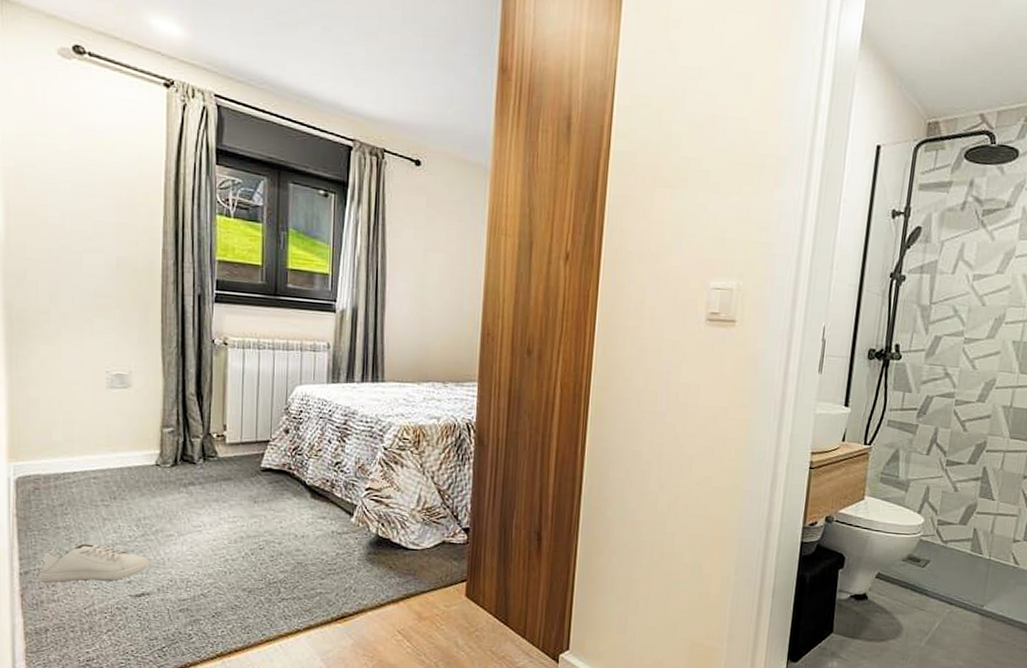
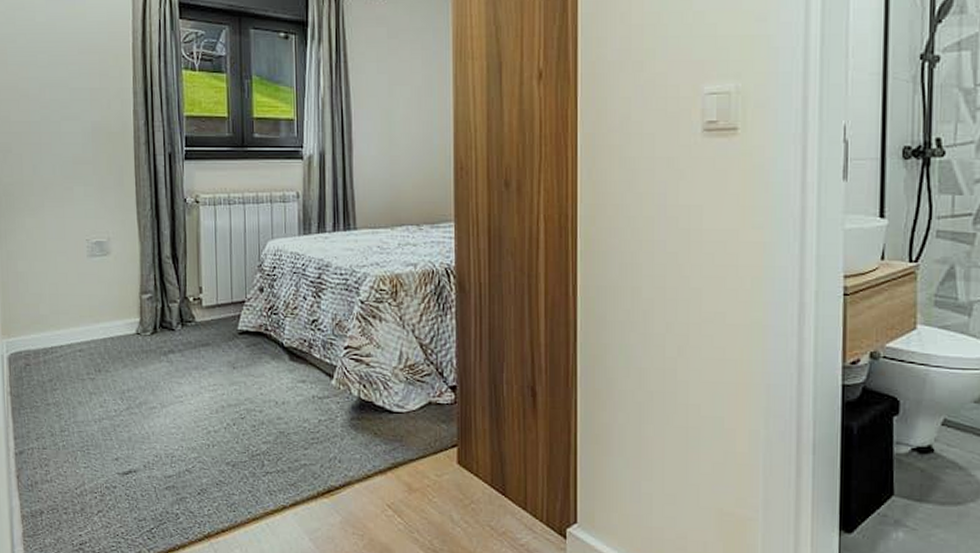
shoe: present [39,542,150,583] -> none [33,419,135,463]

